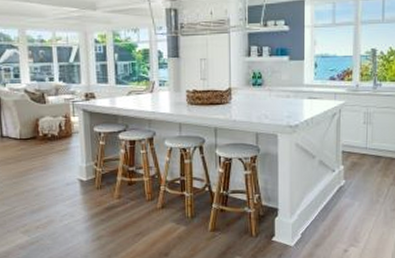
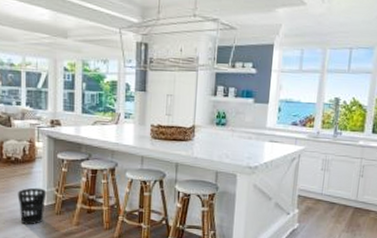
wastebasket: none [56,163,86,202] -> present [17,187,47,225]

